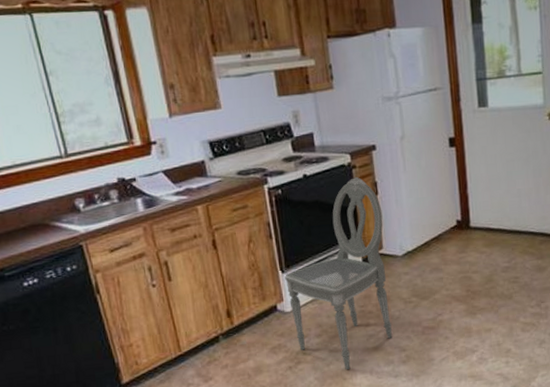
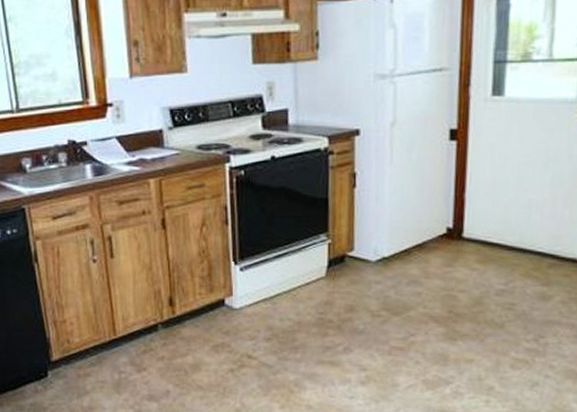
dining chair: present [285,177,392,370] -> none [237,165,358,383]

